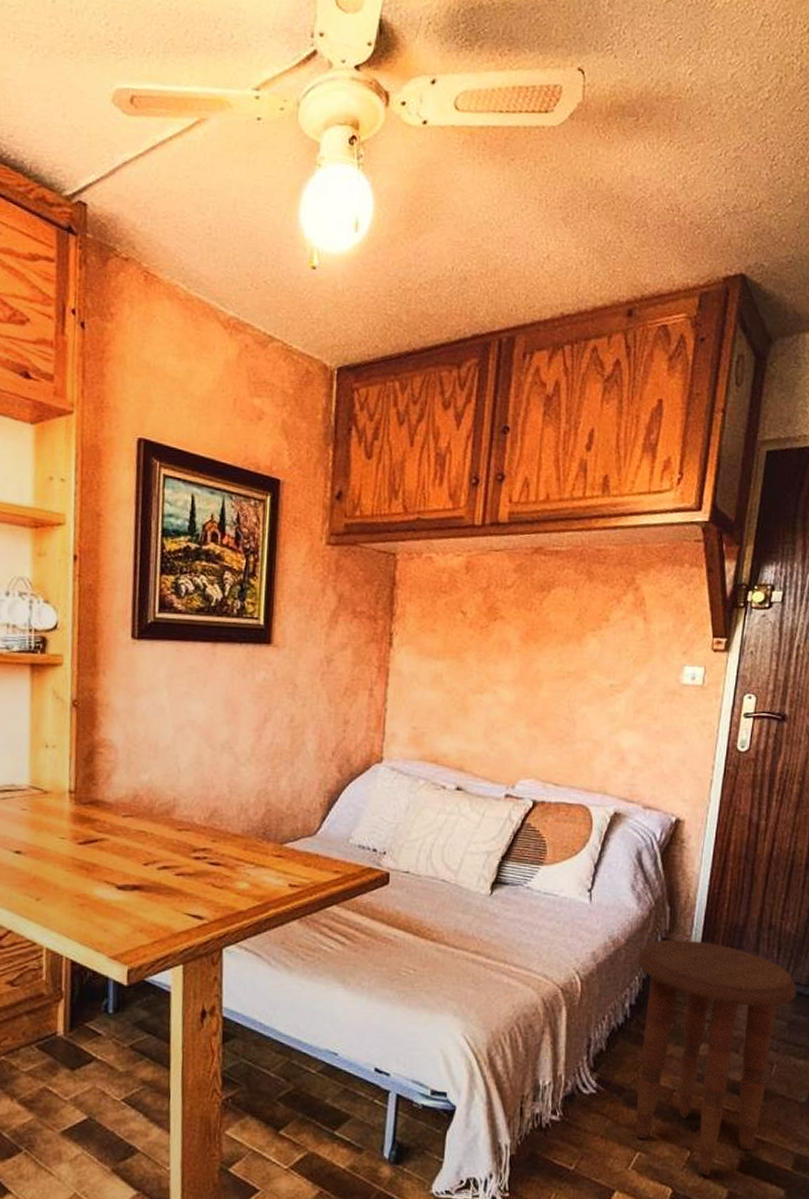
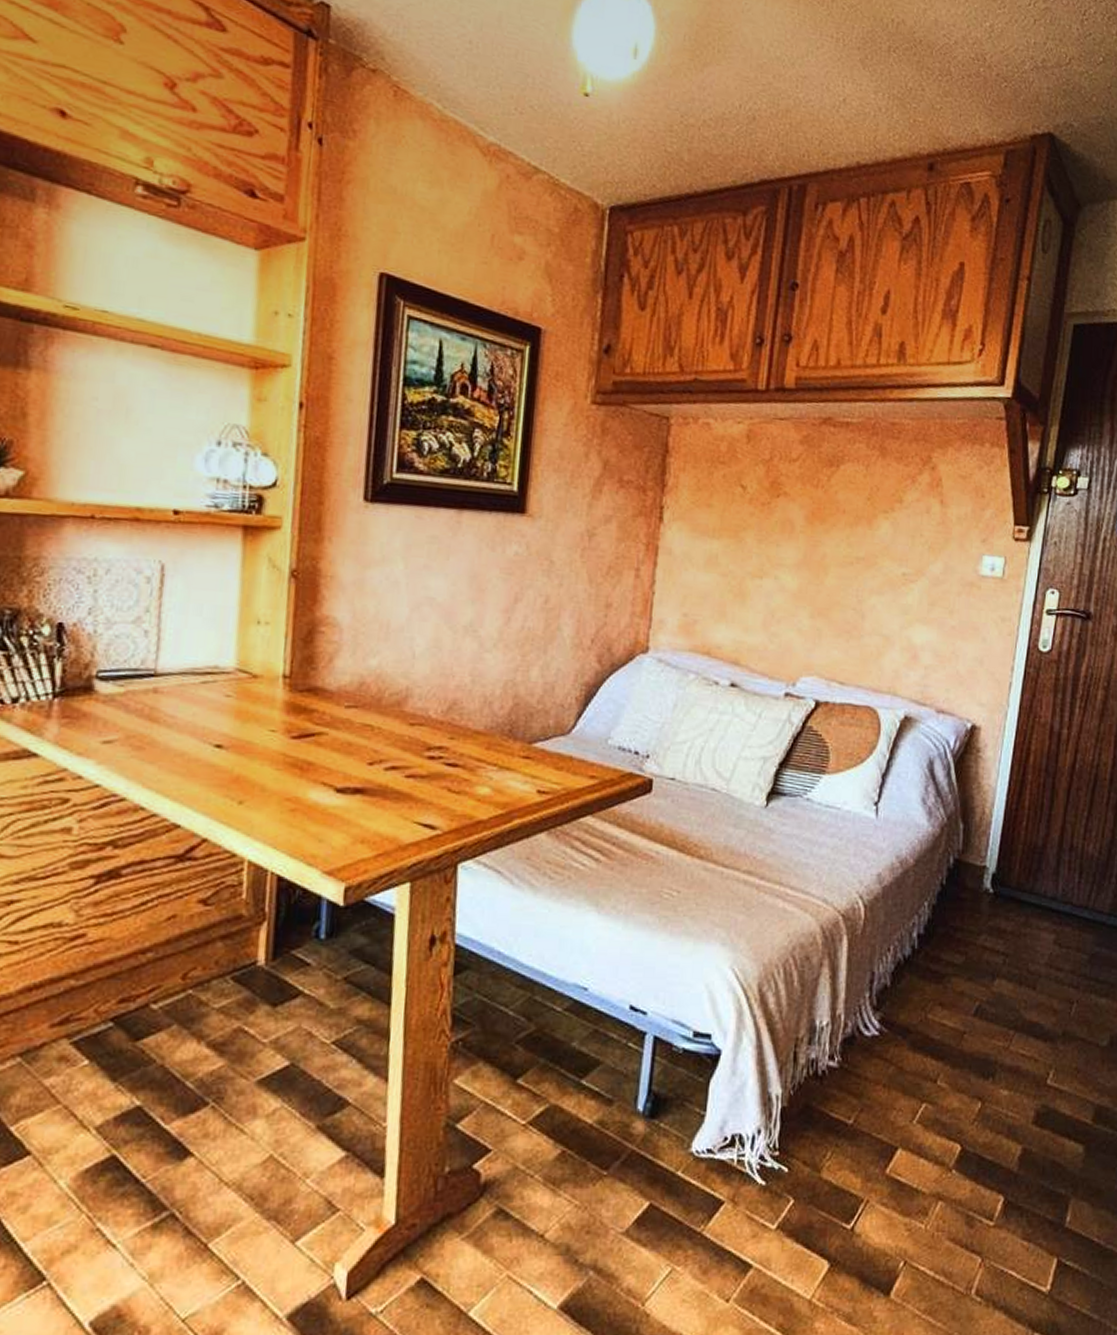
side table: present [635,939,797,1176] -> none [921,860,1099,1131]

